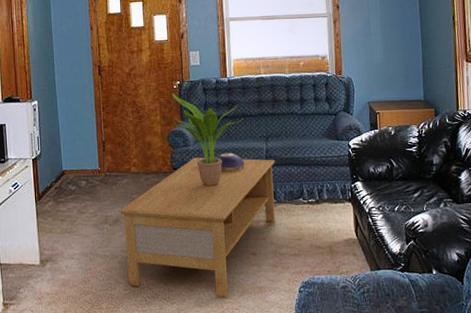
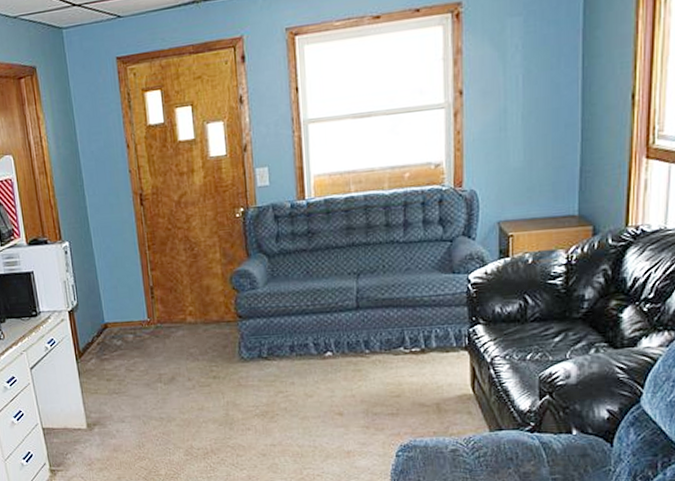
coffee table: present [119,157,275,297] -> none [174,301,368,463]
potted plant: present [172,92,244,187] -> none [234,223,328,337]
decorative bowl: present [215,153,246,173] -> none [291,294,330,320]

